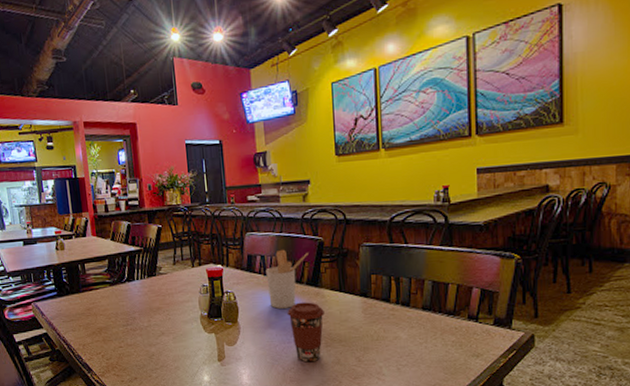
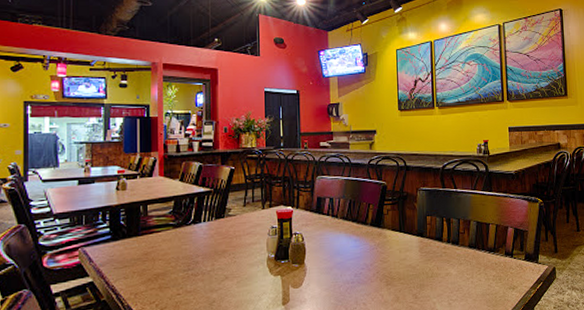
utensil holder: present [266,249,308,309] -> none [334,192,373,249]
coffee cup: present [288,302,324,362] -> none [352,242,386,302]

